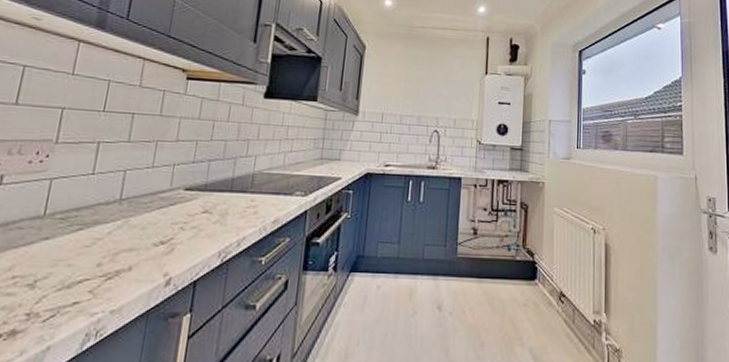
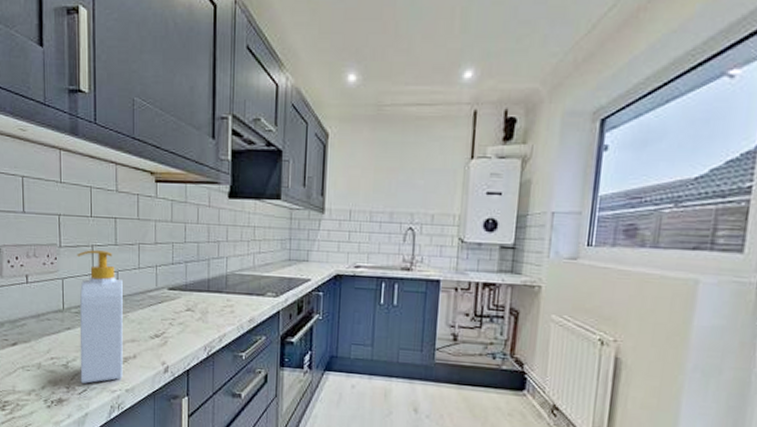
soap bottle: none [48,147,130,307] -> present [77,250,123,384]

